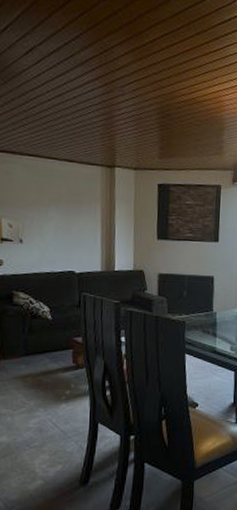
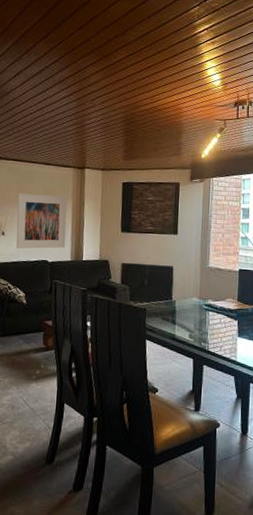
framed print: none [36,195,95,259] -> present [16,194,67,249]

